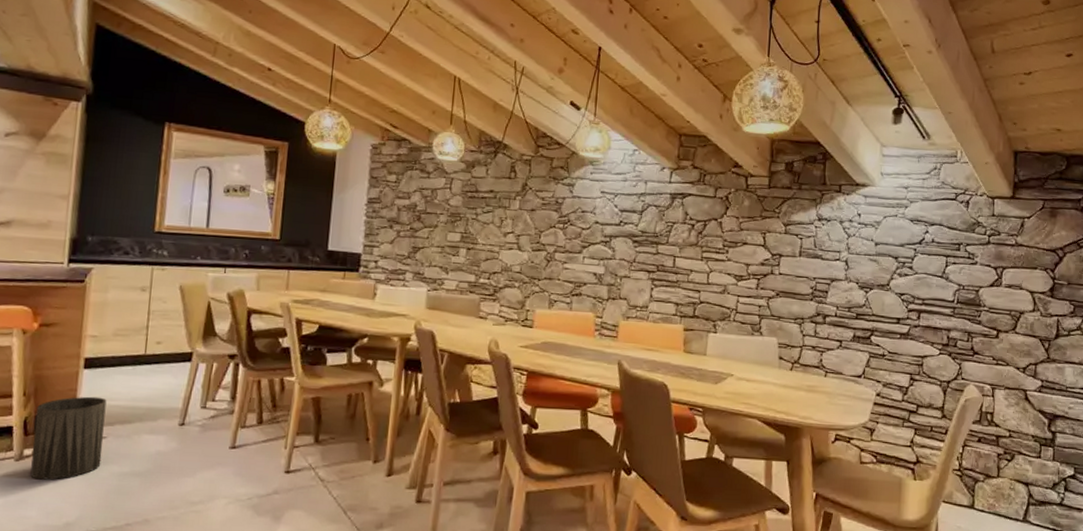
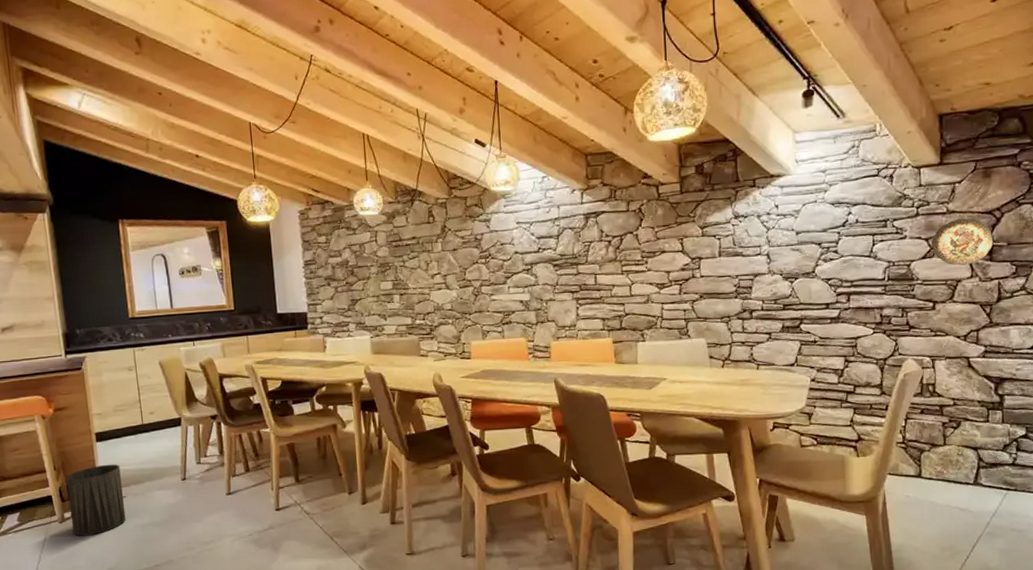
decorative plate: none [1000,252,1056,299] -> present [932,218,994,266]

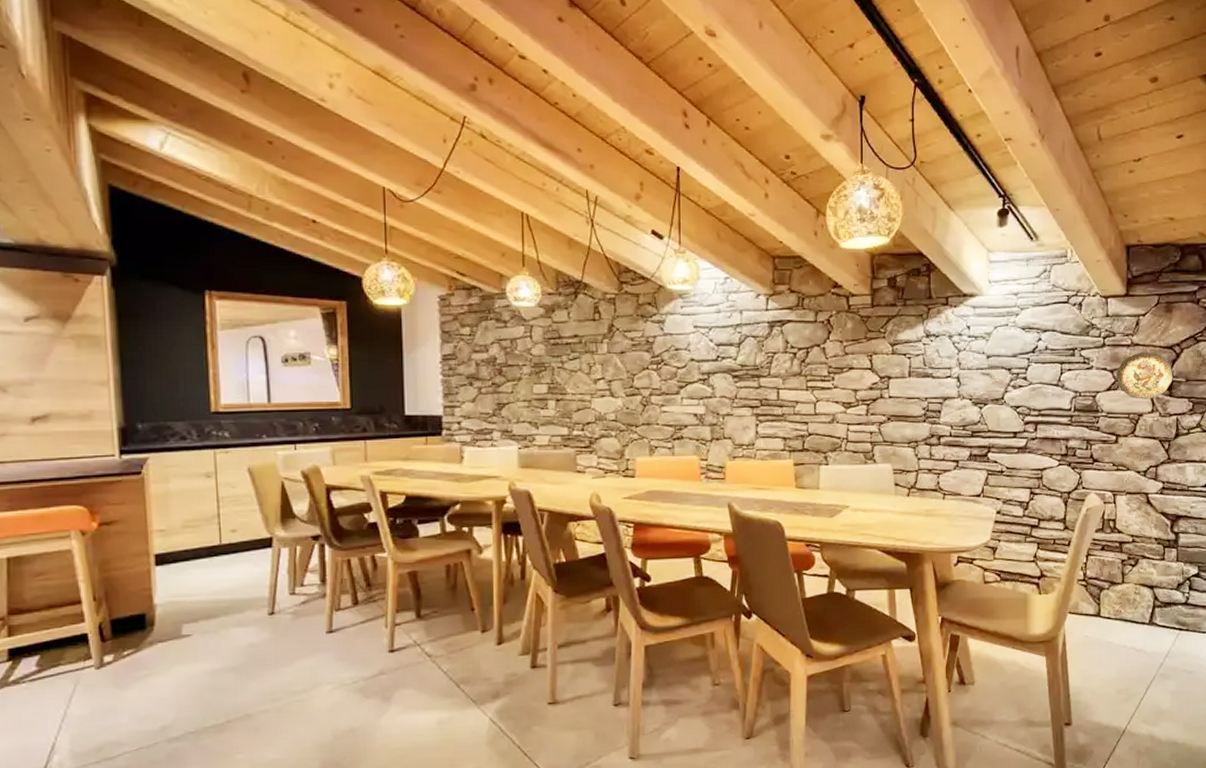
trash can: present [66,464,126,536] -> none [110,594,190,686]

